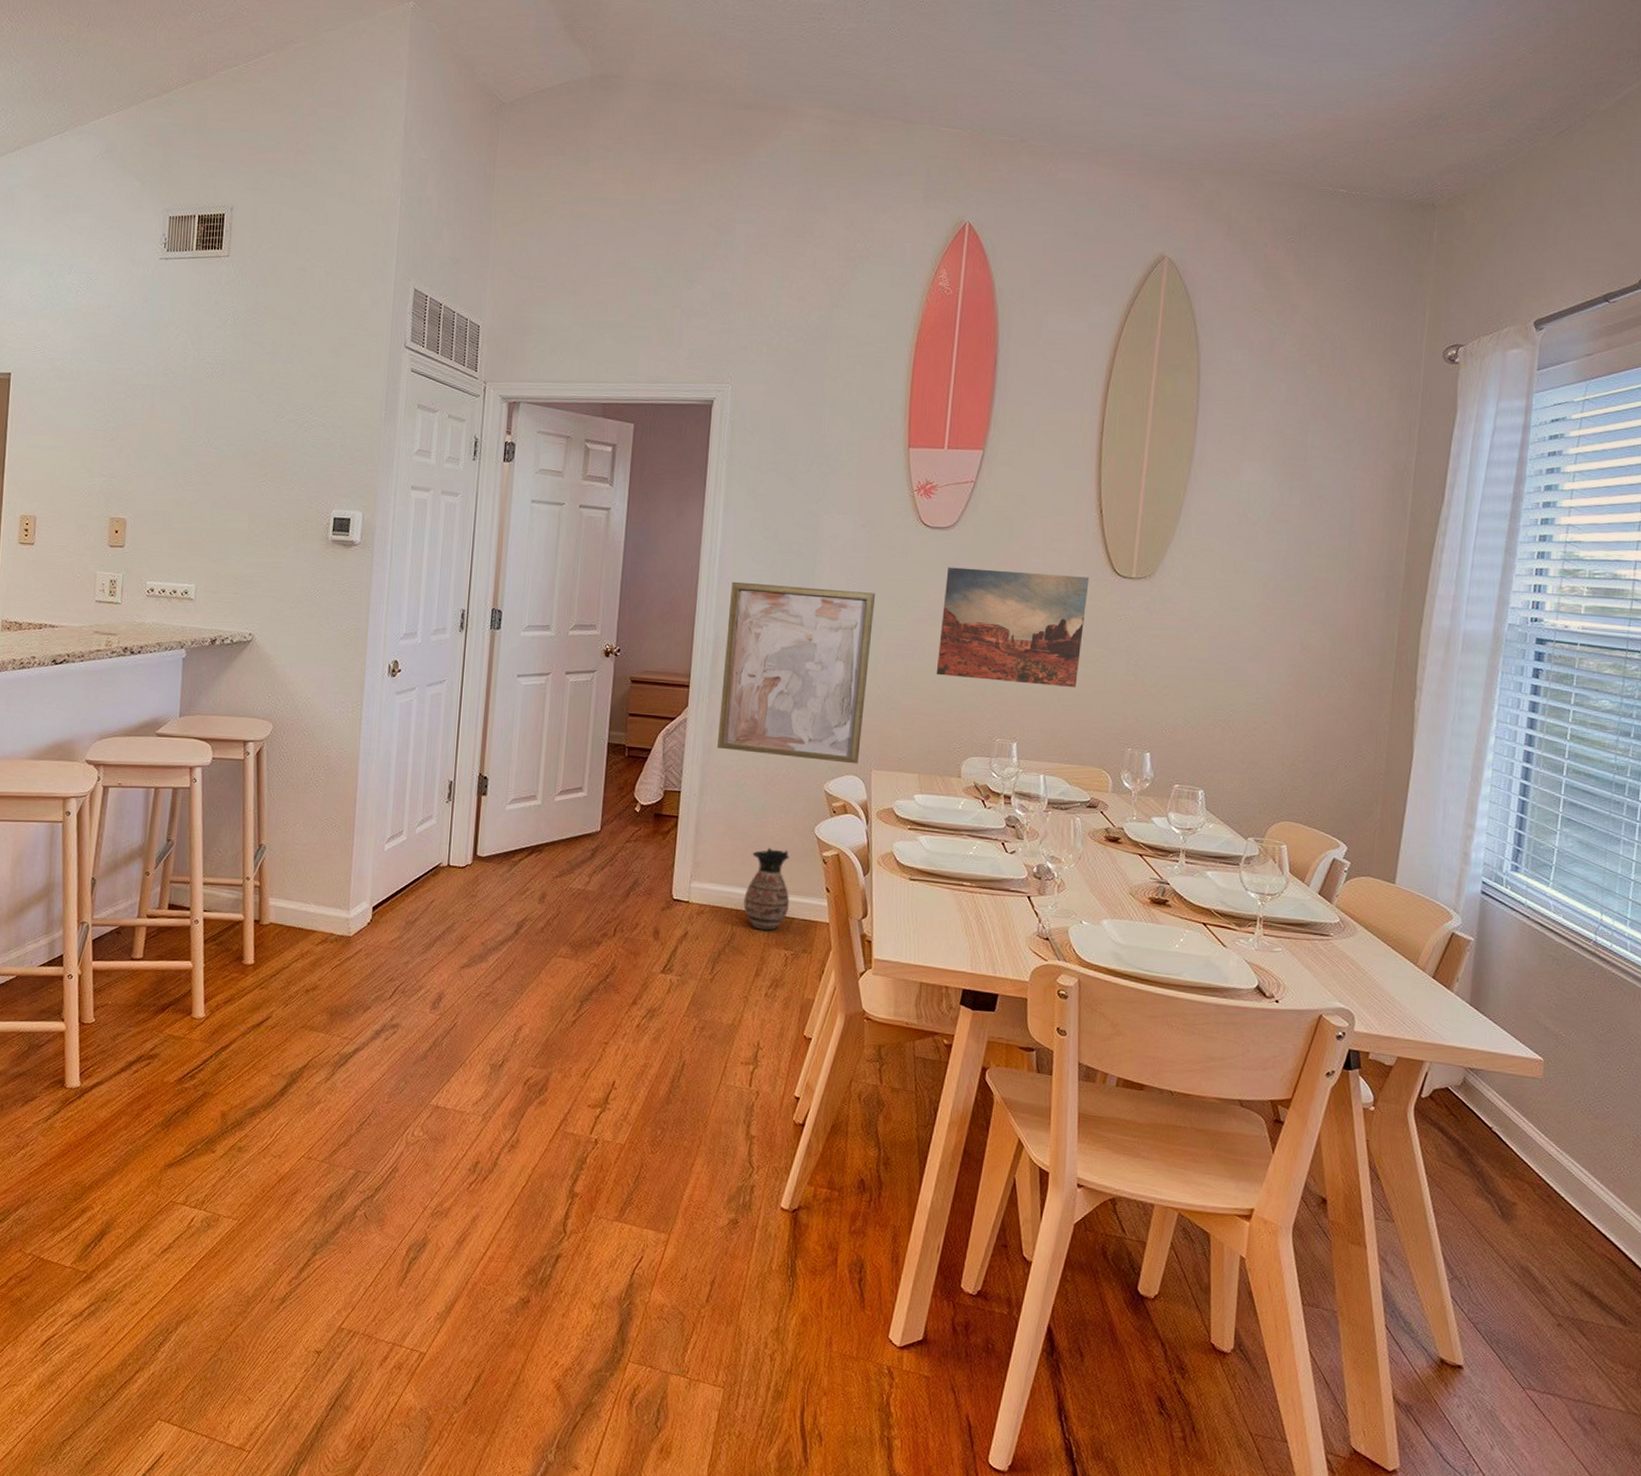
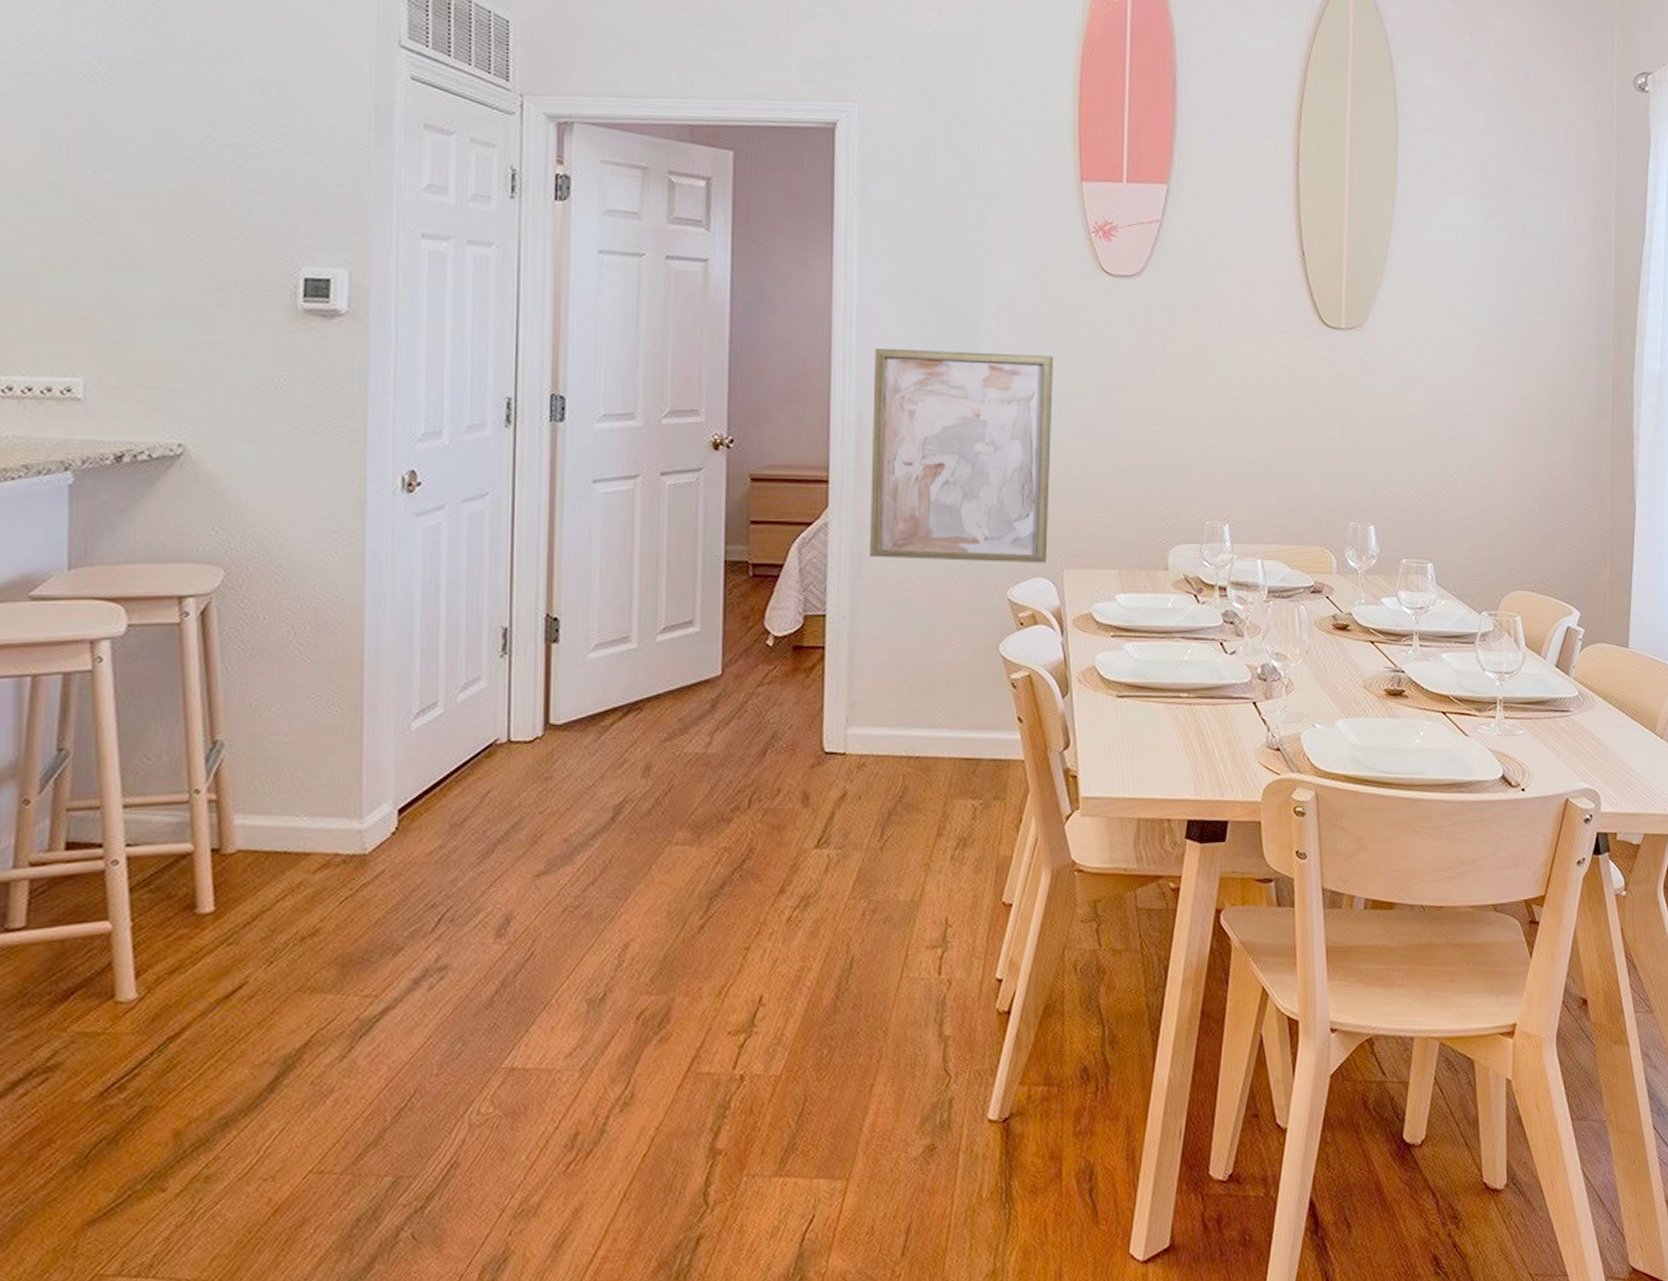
ceramic jug: present [743,847,790,931] -> none [916,675,974,778]
wall art: present [936,567,1090,687] -> none [1131,322,1296,456]

